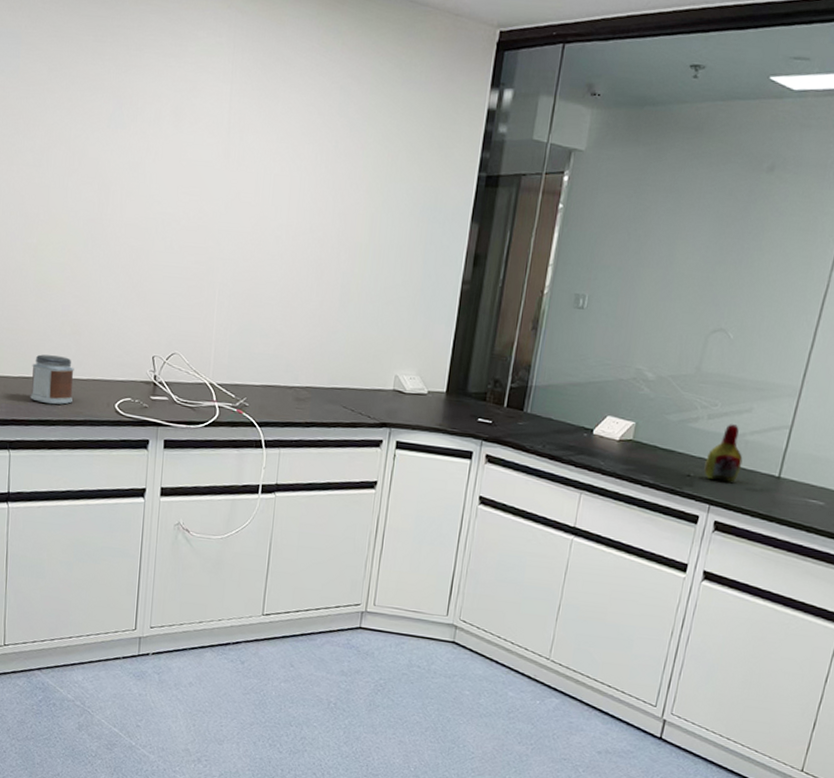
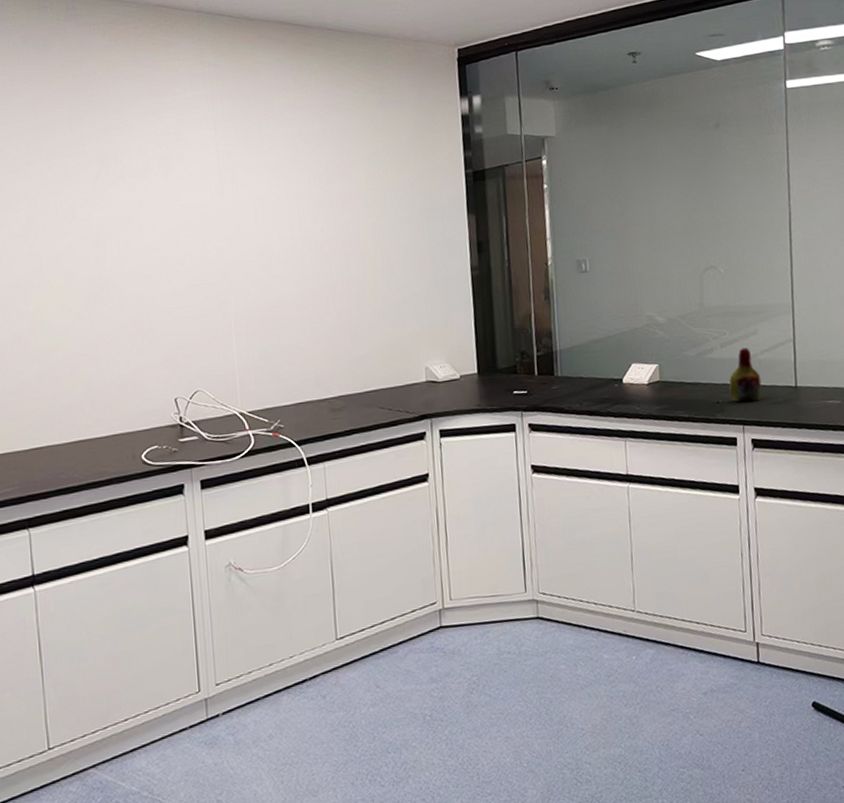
jar: present [30,354,74,405] -> none [43,418,94,471]

